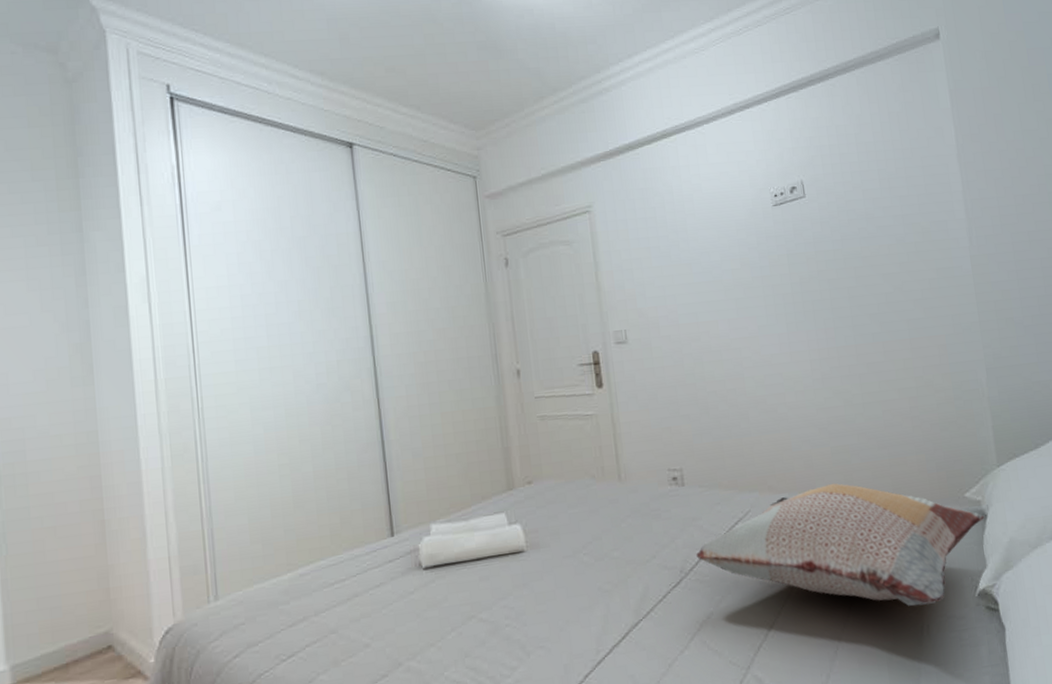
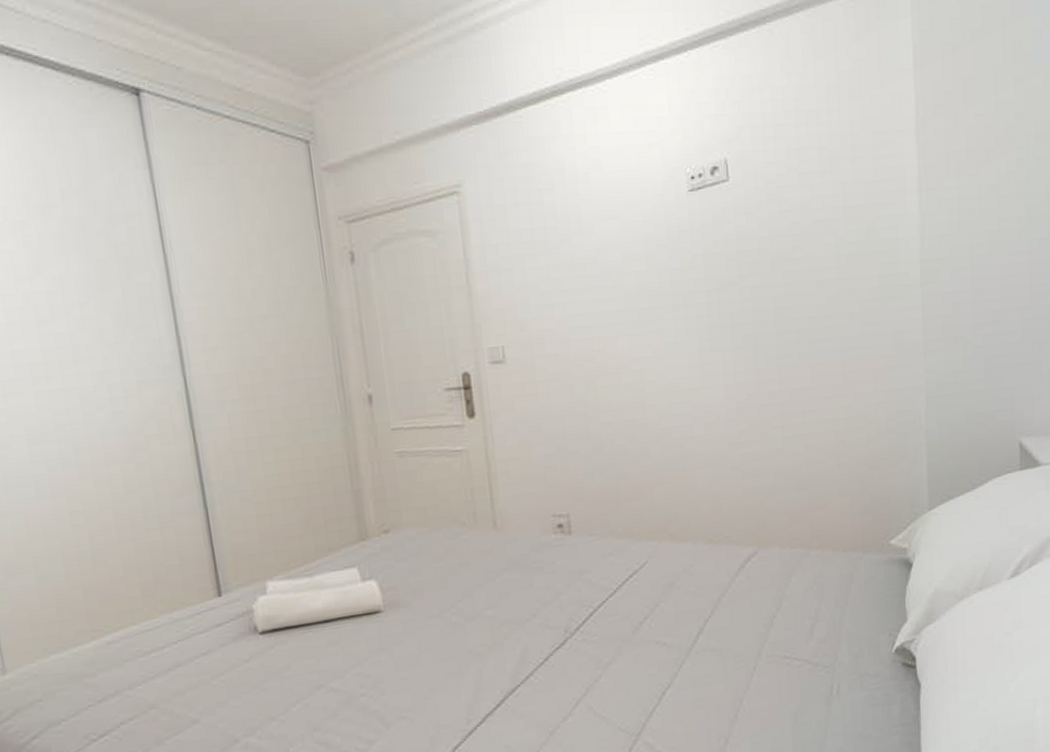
decorative pillow: present [696,483,985,606] -> none [583,529,910,664]

